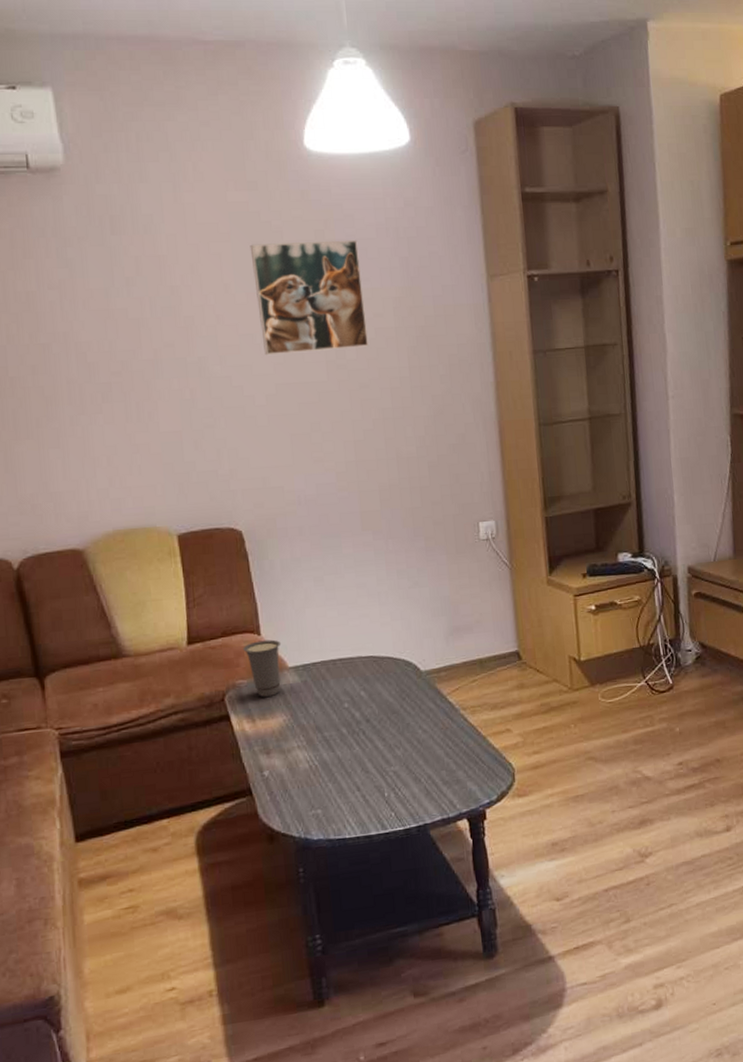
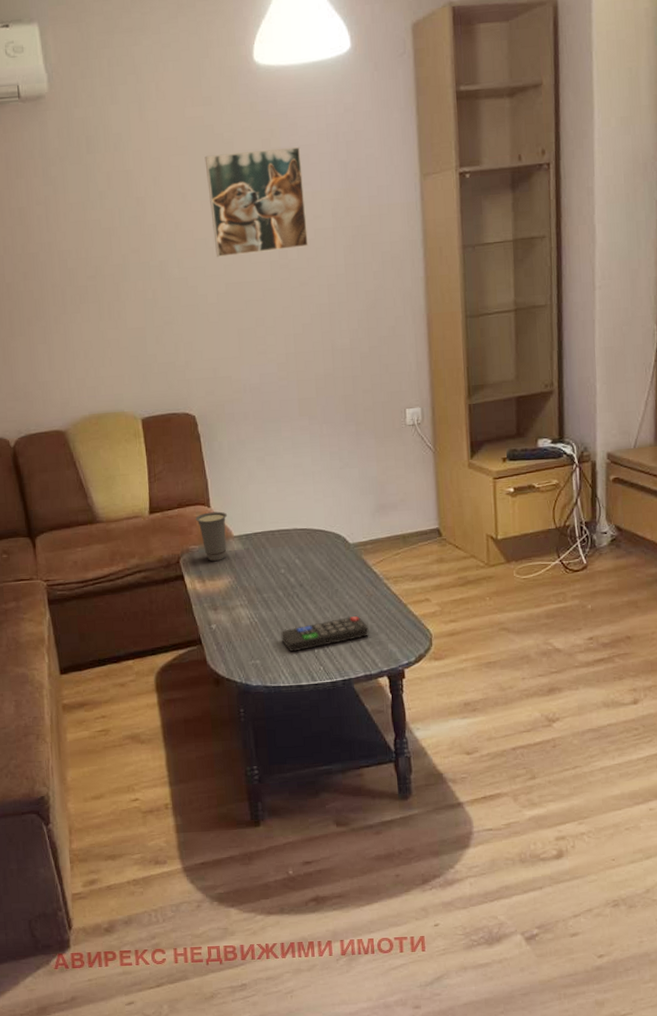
remote control: none [345,751,446,798] -> present [281,615,369,652]

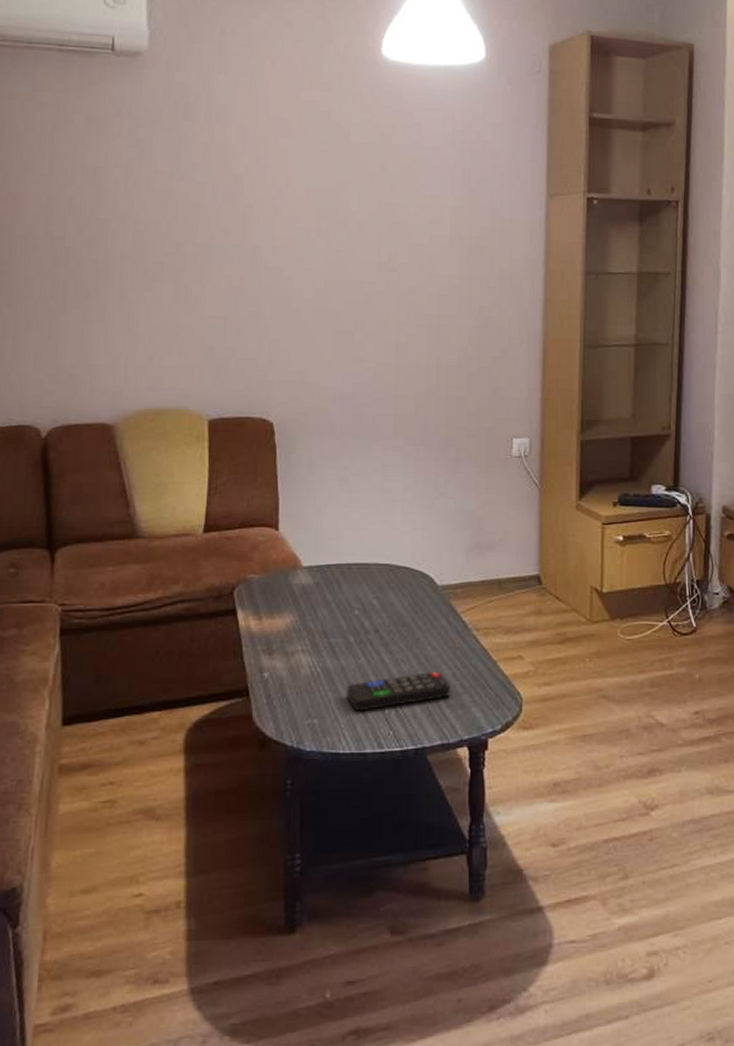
cup: present [195,511,228,561] -> none [259,536,299,594]
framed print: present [204,146,309,258] -> none [316,142,423,252]

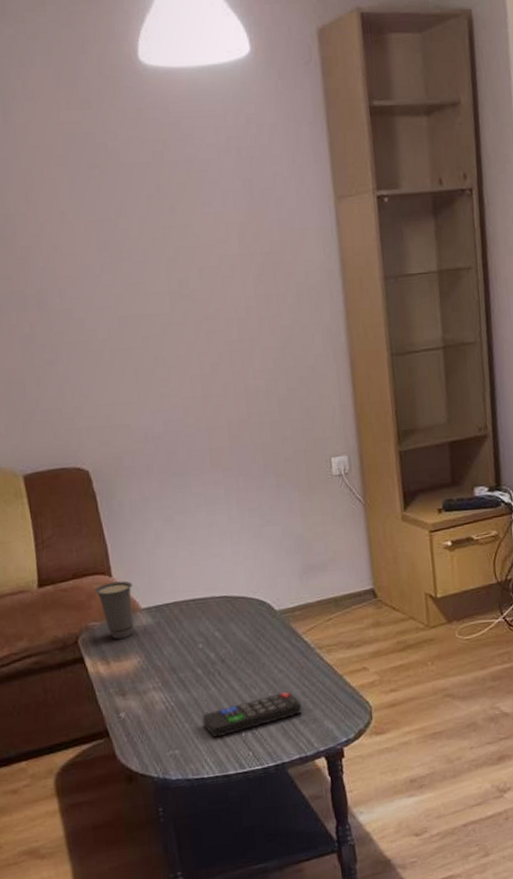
cup: none [259,536,299,594] -> present [94,581,134,639]

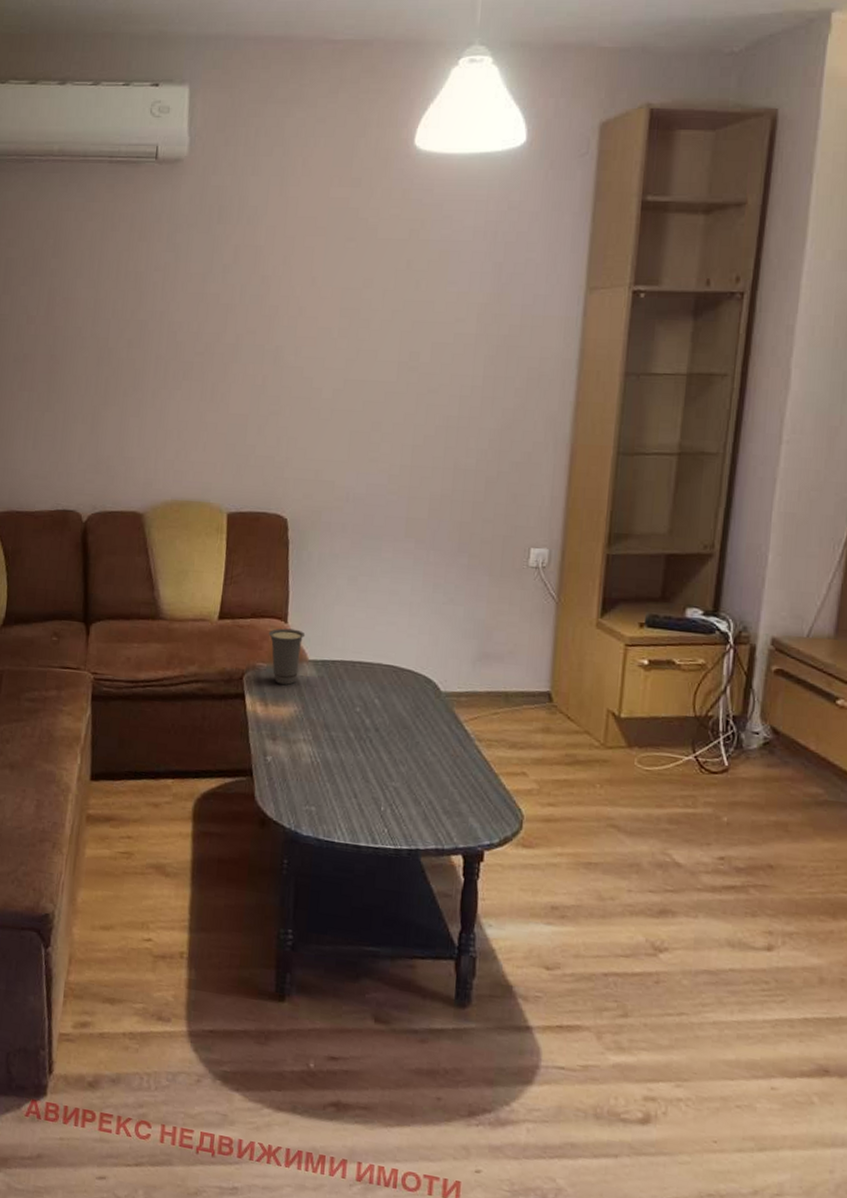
remote control: present [202,691,302,738] -> none [344,776,449,806]

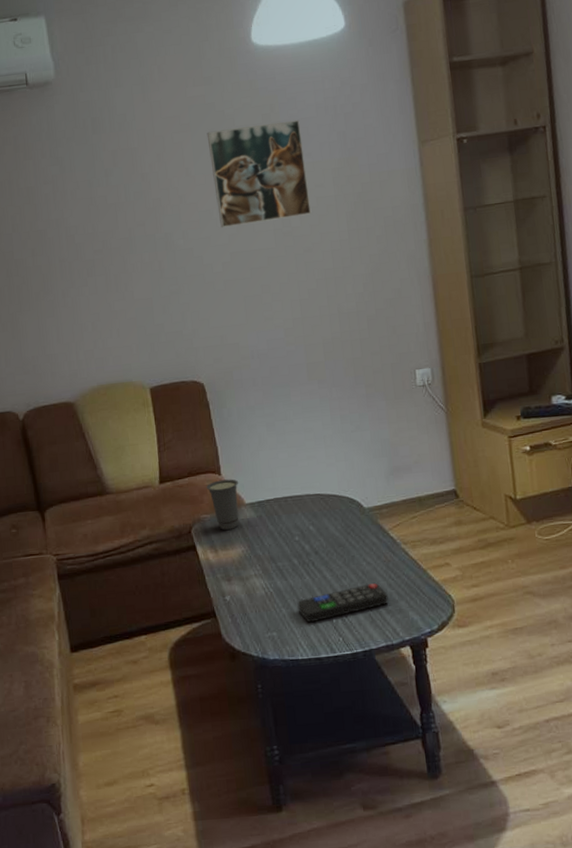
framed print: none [339,240,452,351] -> present [206,119,312,228]
remote control: none [344,776,449,806] -> present [297,582,389,623]

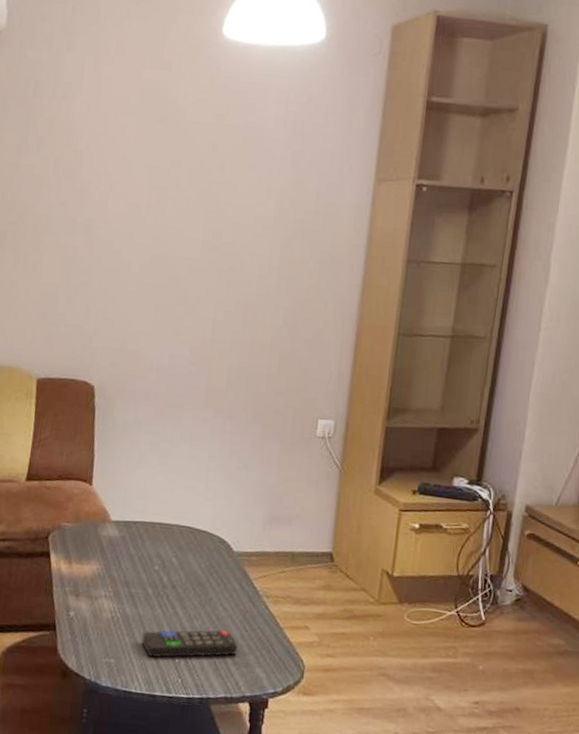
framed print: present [206,119,312,228] -> none [147,120,255,232]
cup: present [206,479,239,530] -> none [73,490,109,544]

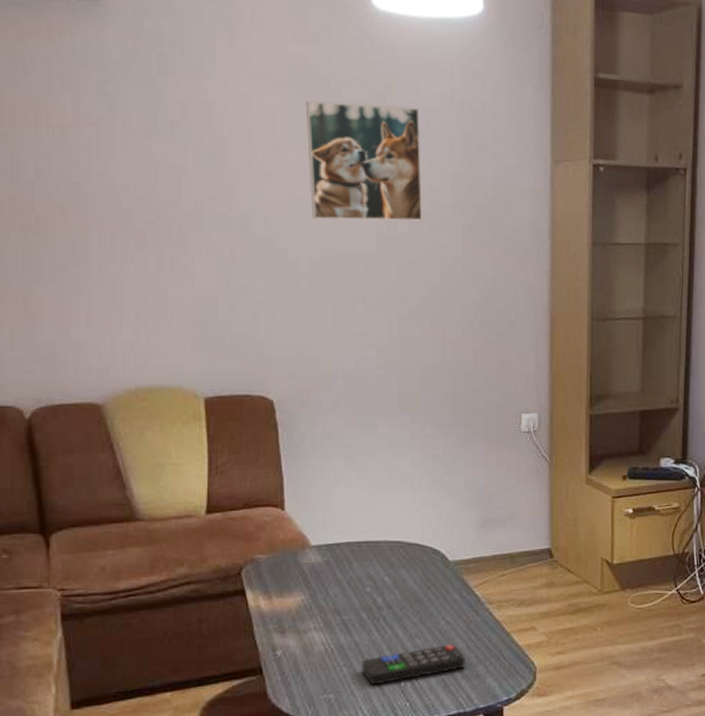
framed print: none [147,120,255,232] -> present [305,100,423,221]

